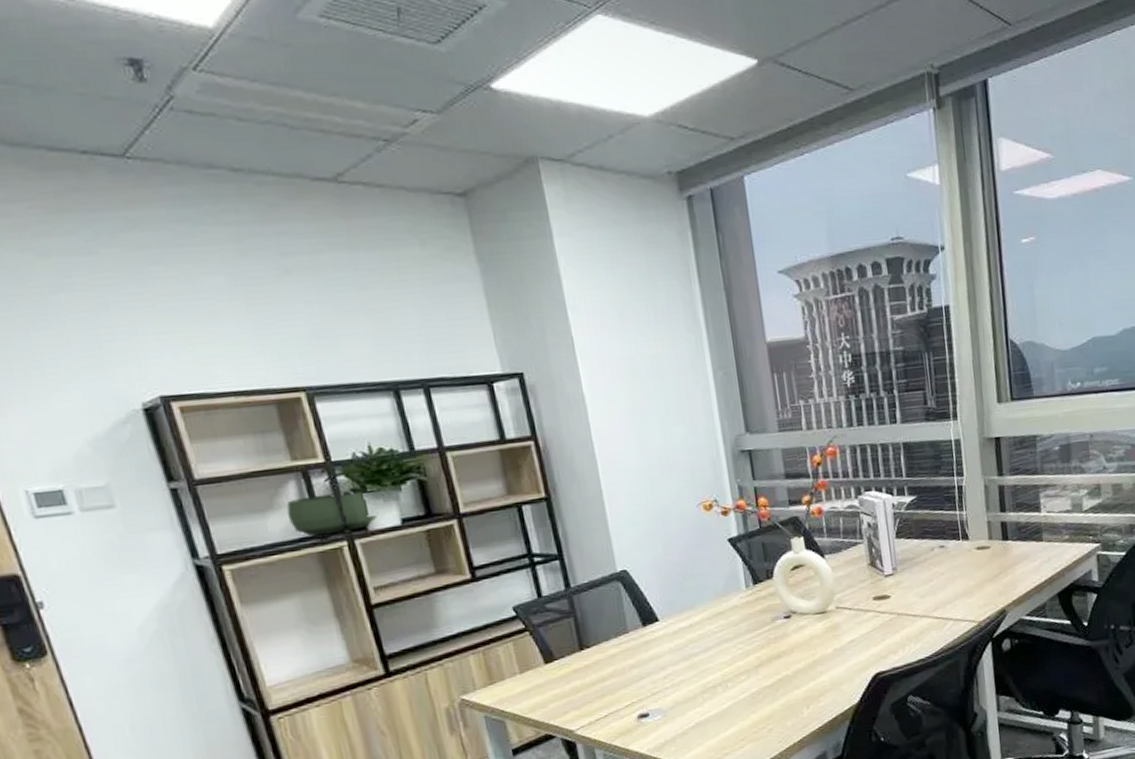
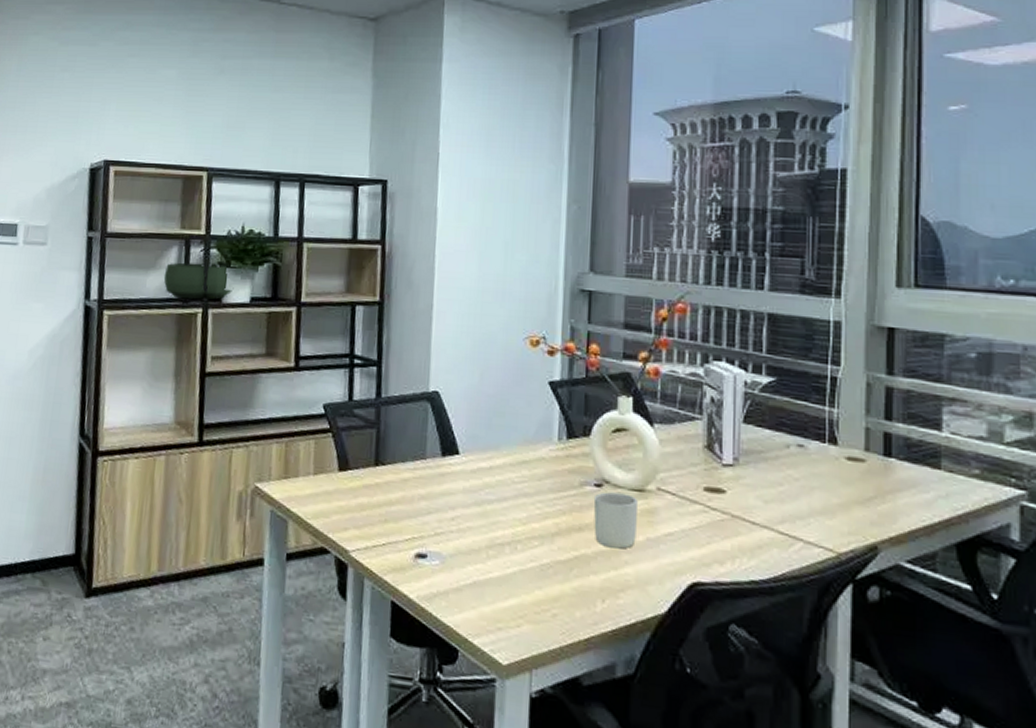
mug: none [785,618,826,665] -> present [593,492,637,549]

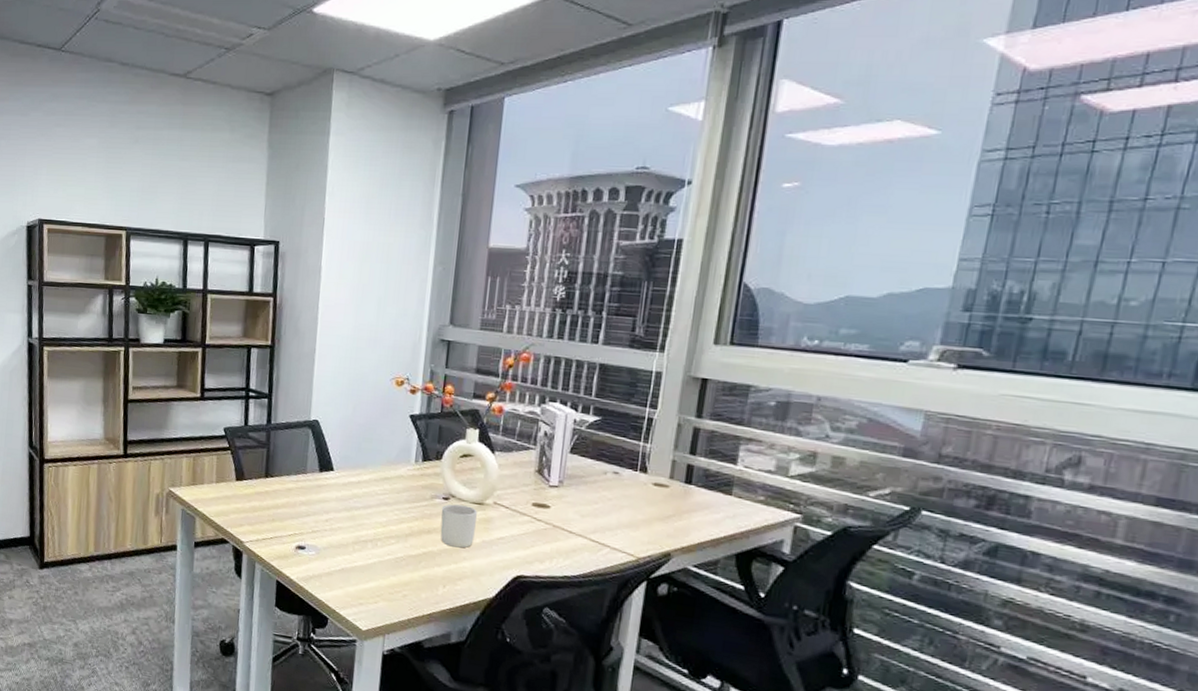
decorative bowl: present [164,262,234,300] -> none [92,308,150,340]

